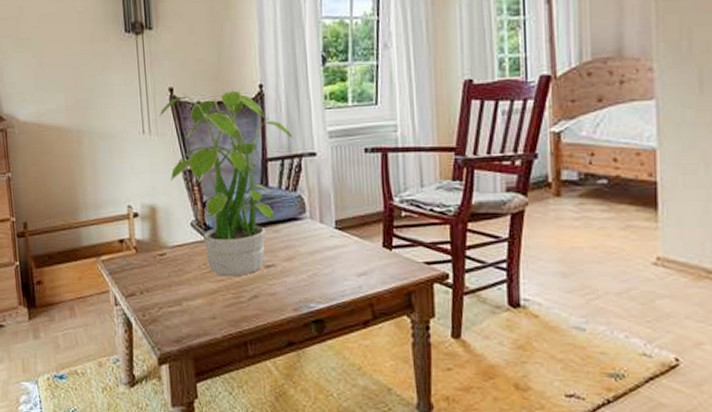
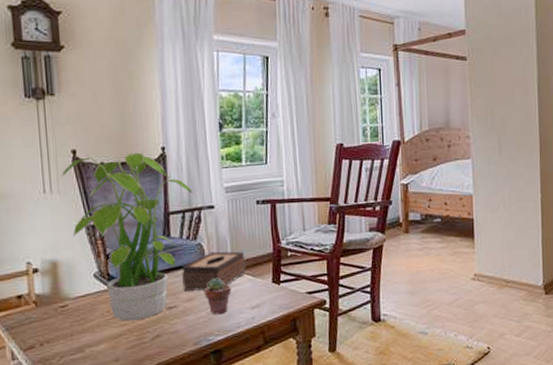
tissue box: none [280,206,352,251] -> present [182,251,246,291]
potted succulent: none [305,238,335,280] -> present [204,279,232,315]

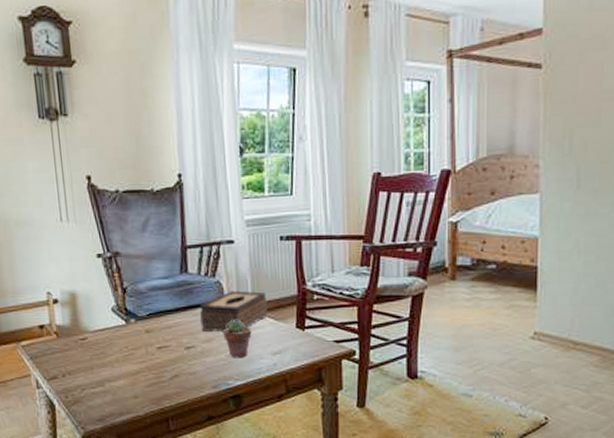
potted plant: present [61,151,193,321] -> none [77,177,211,358]

